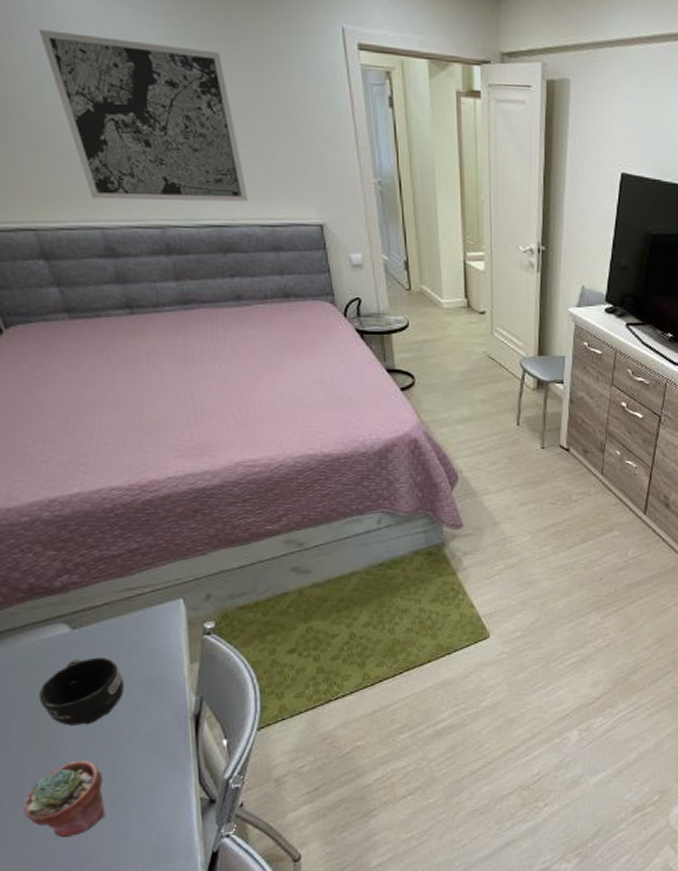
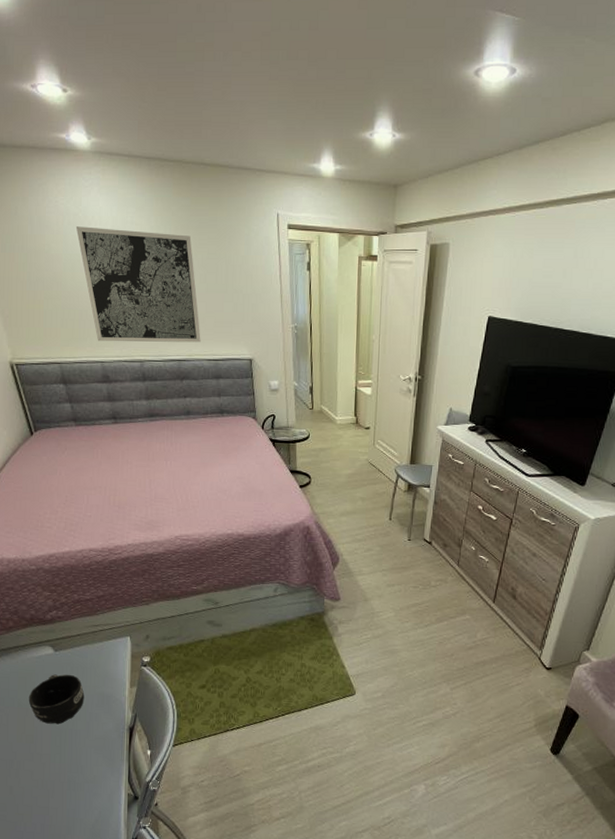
potted succulent: present [22,761,106,837] -> none [9,751,63,808]

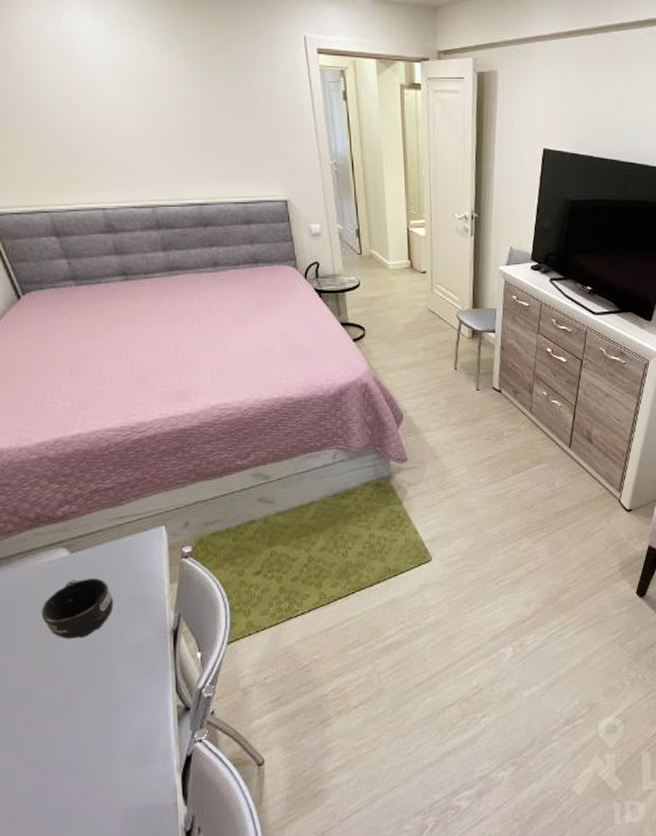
wall art: present [75,226,201,343] -> none [56,48,225,185]

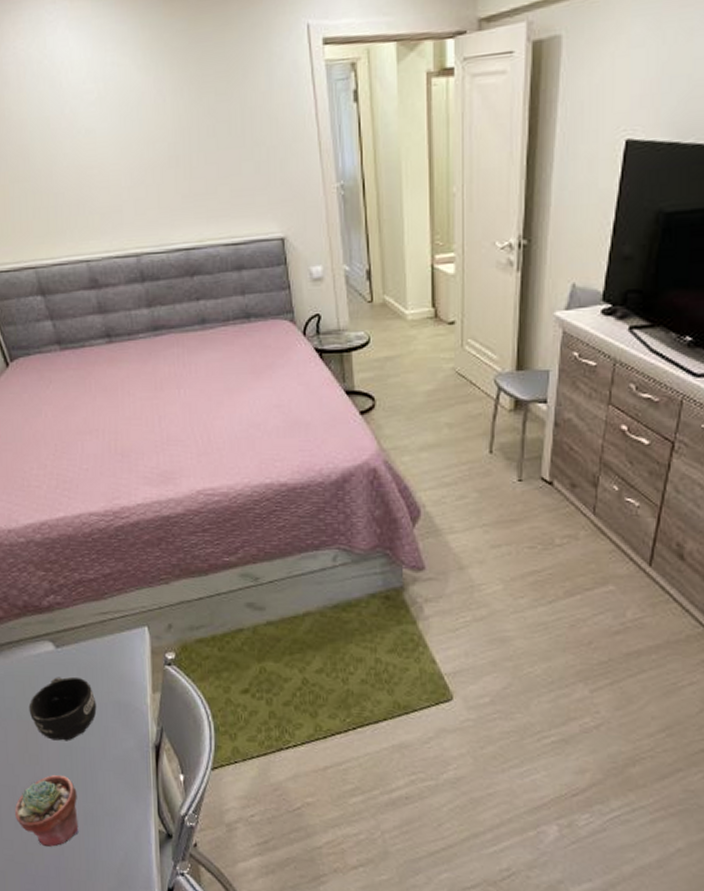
potted succulent: none [24,671,95,740] -> present [14,775,79,847]

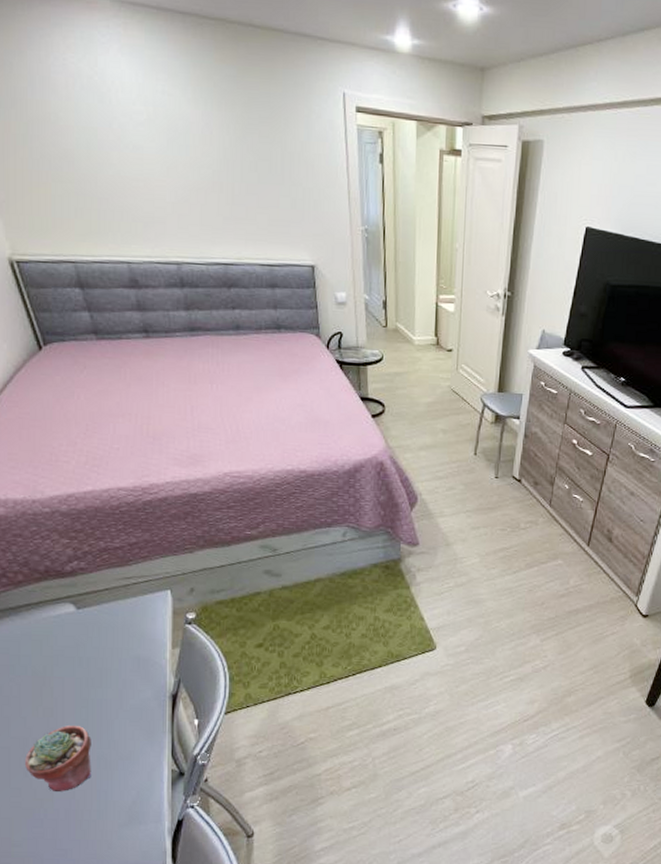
mug: present [28,676,97,741] -> none [45,635,116,694]

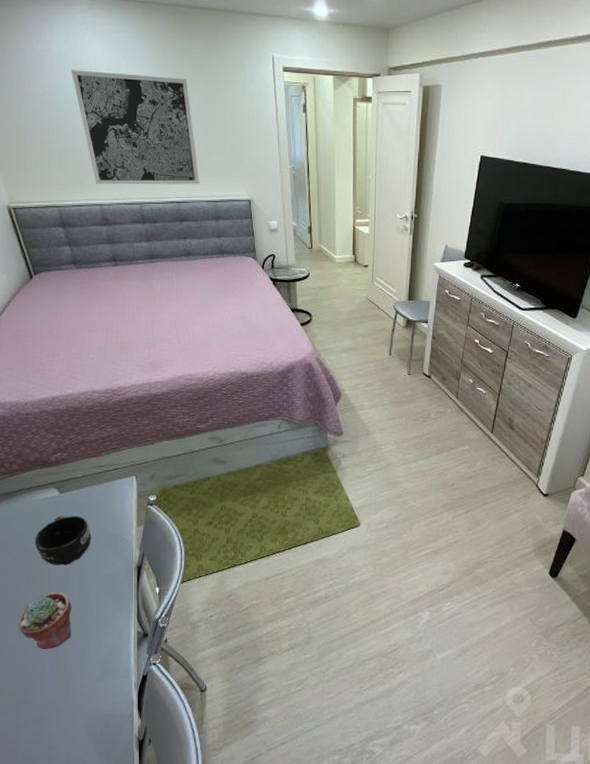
mug: none [45,635,116,694] -> present [35,515,91,566]
wall art: none [90,92,252,244] -> present [71,70,200,185]

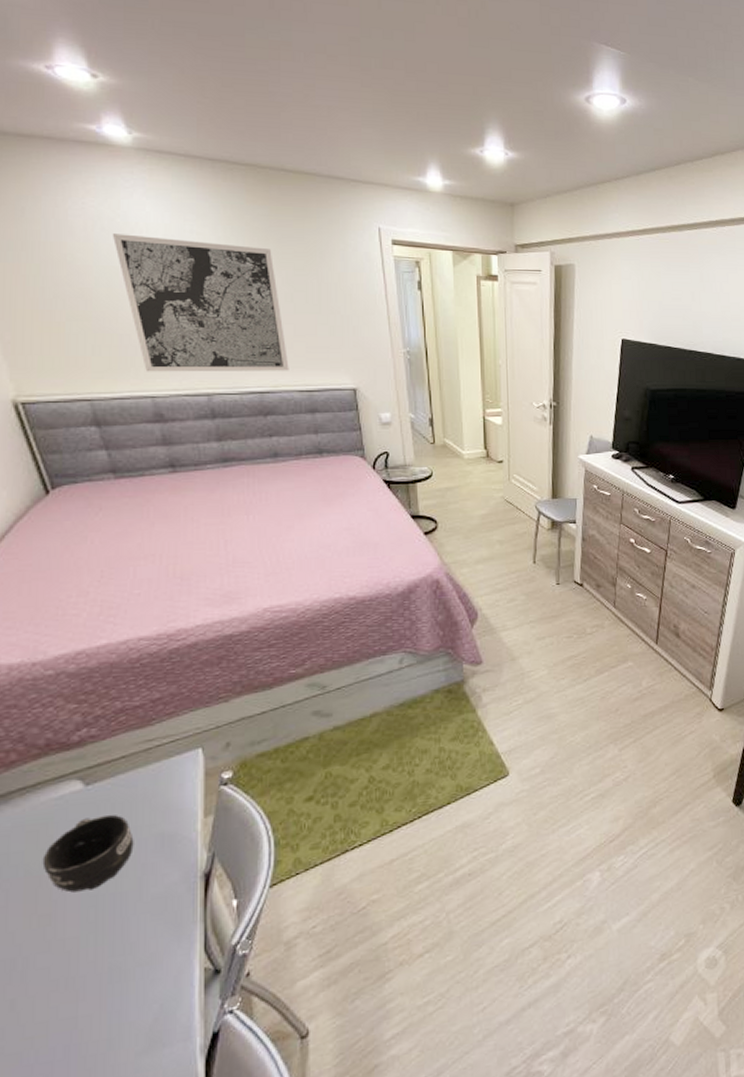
potted succulent: present [17,592,72,649] -> none [10,932,101,1024]

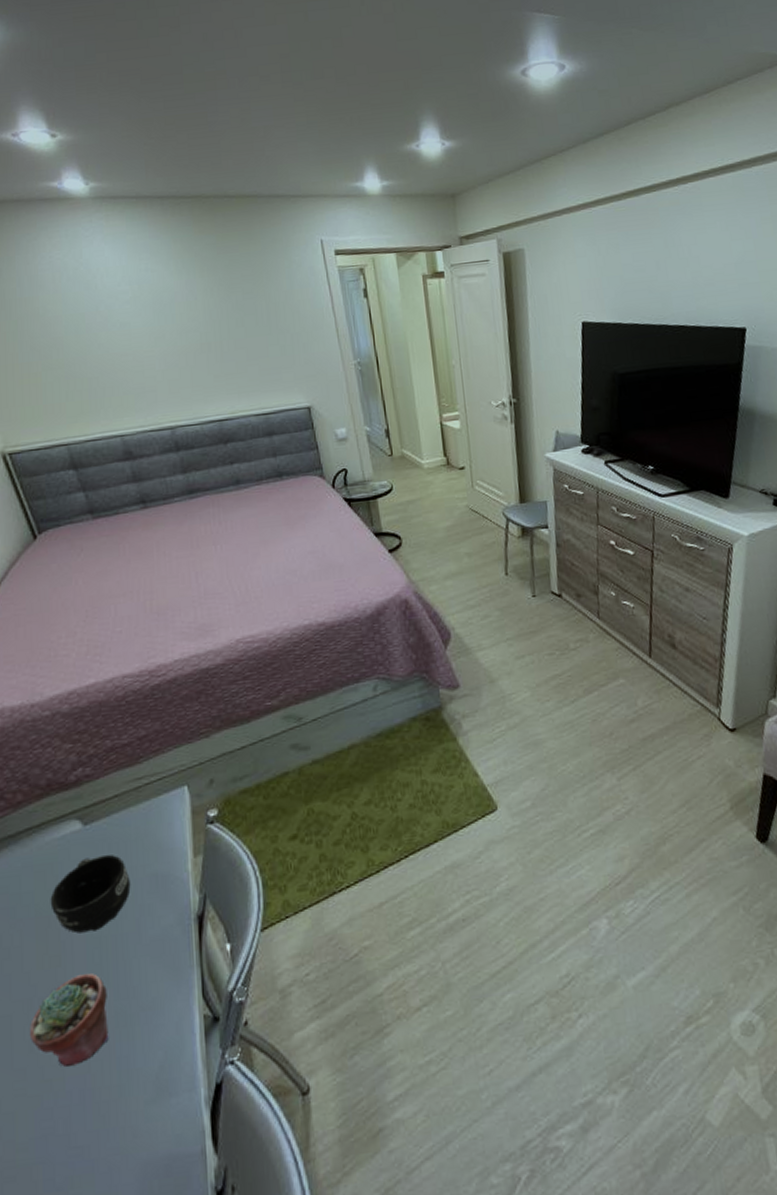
potted succulent: none [10,932,101,1024] -> present [29,974,109,1067]
wall art: present [112,234,289,372] -> none [77,276,245,412]

